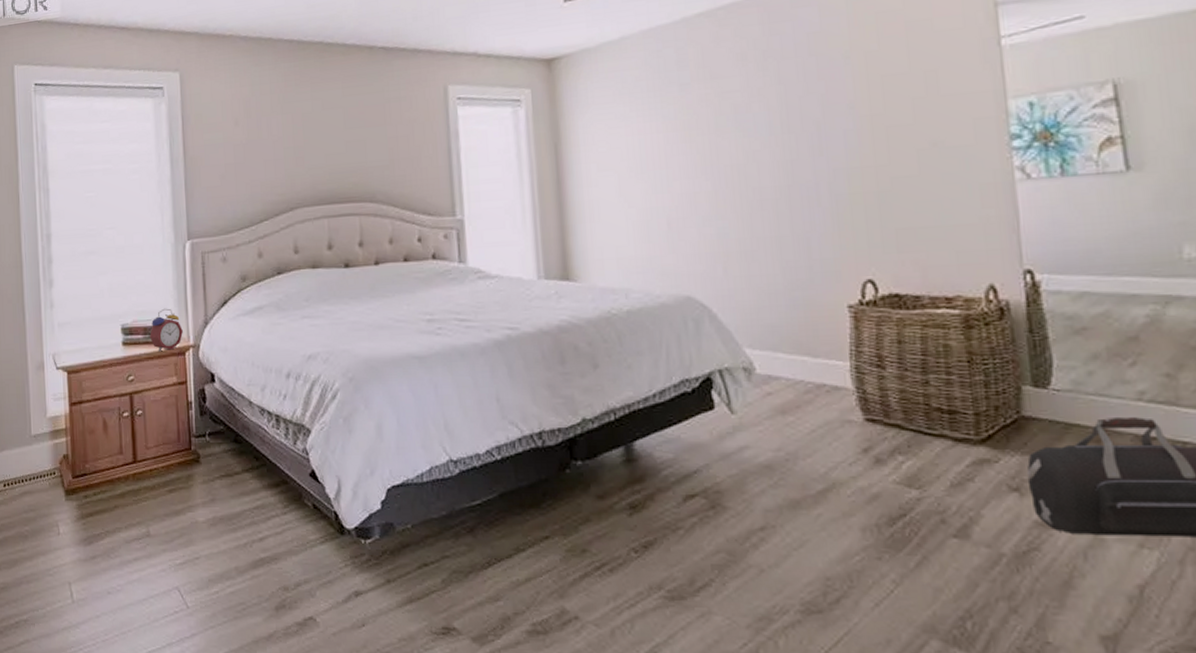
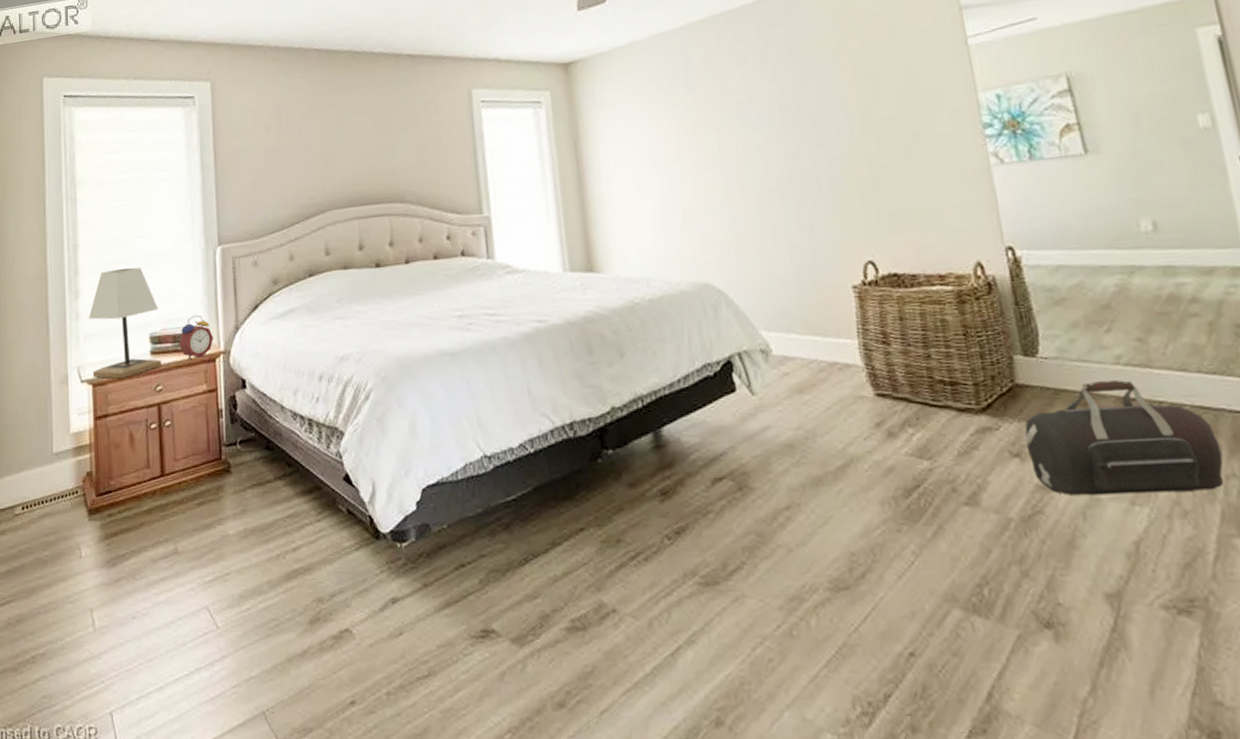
lamp: none [62,259,134,368] -> present [88,267,162,380]

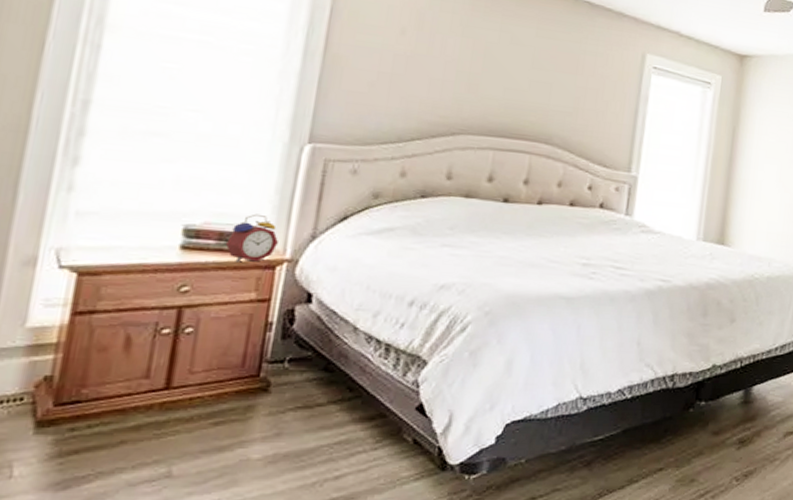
lamp: present [88,267,162,380] -> none [80,140,205,273]

